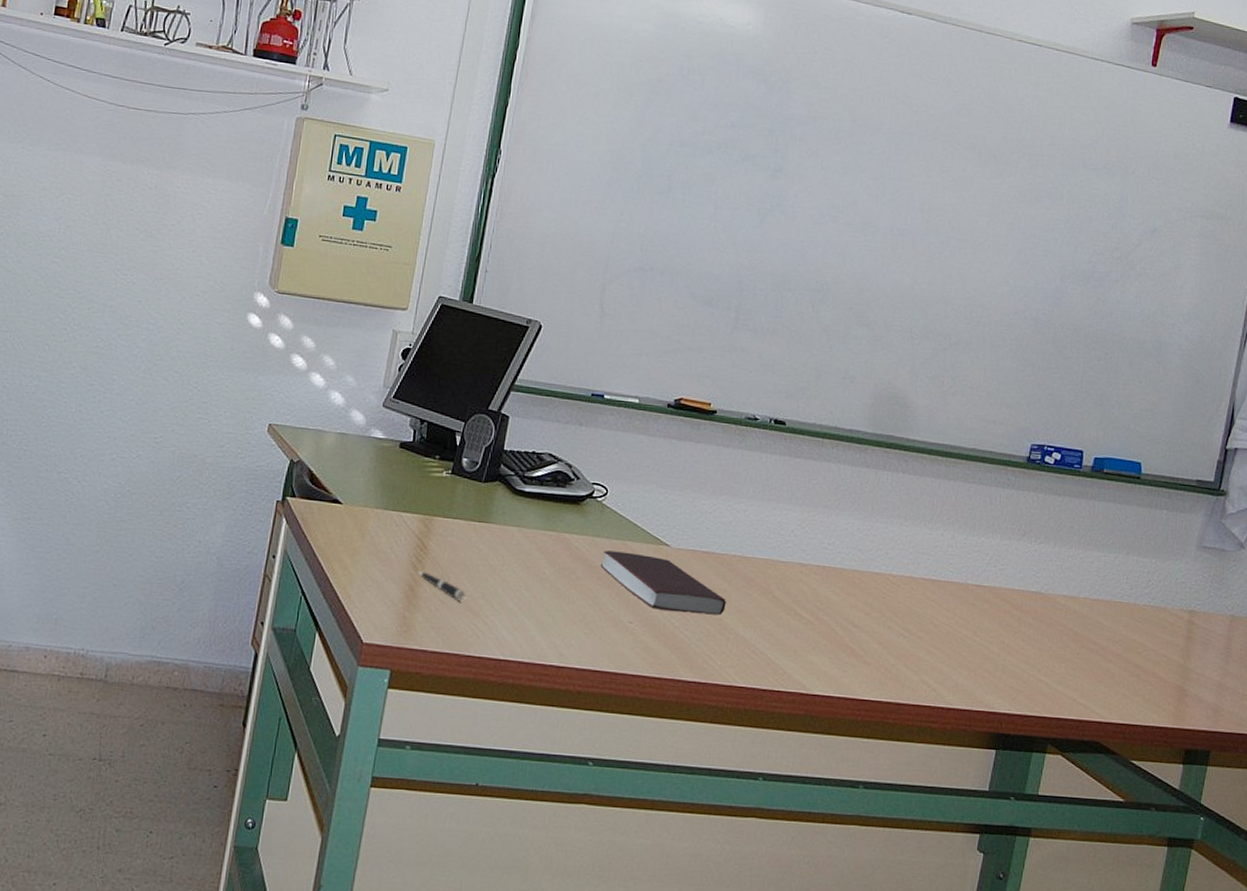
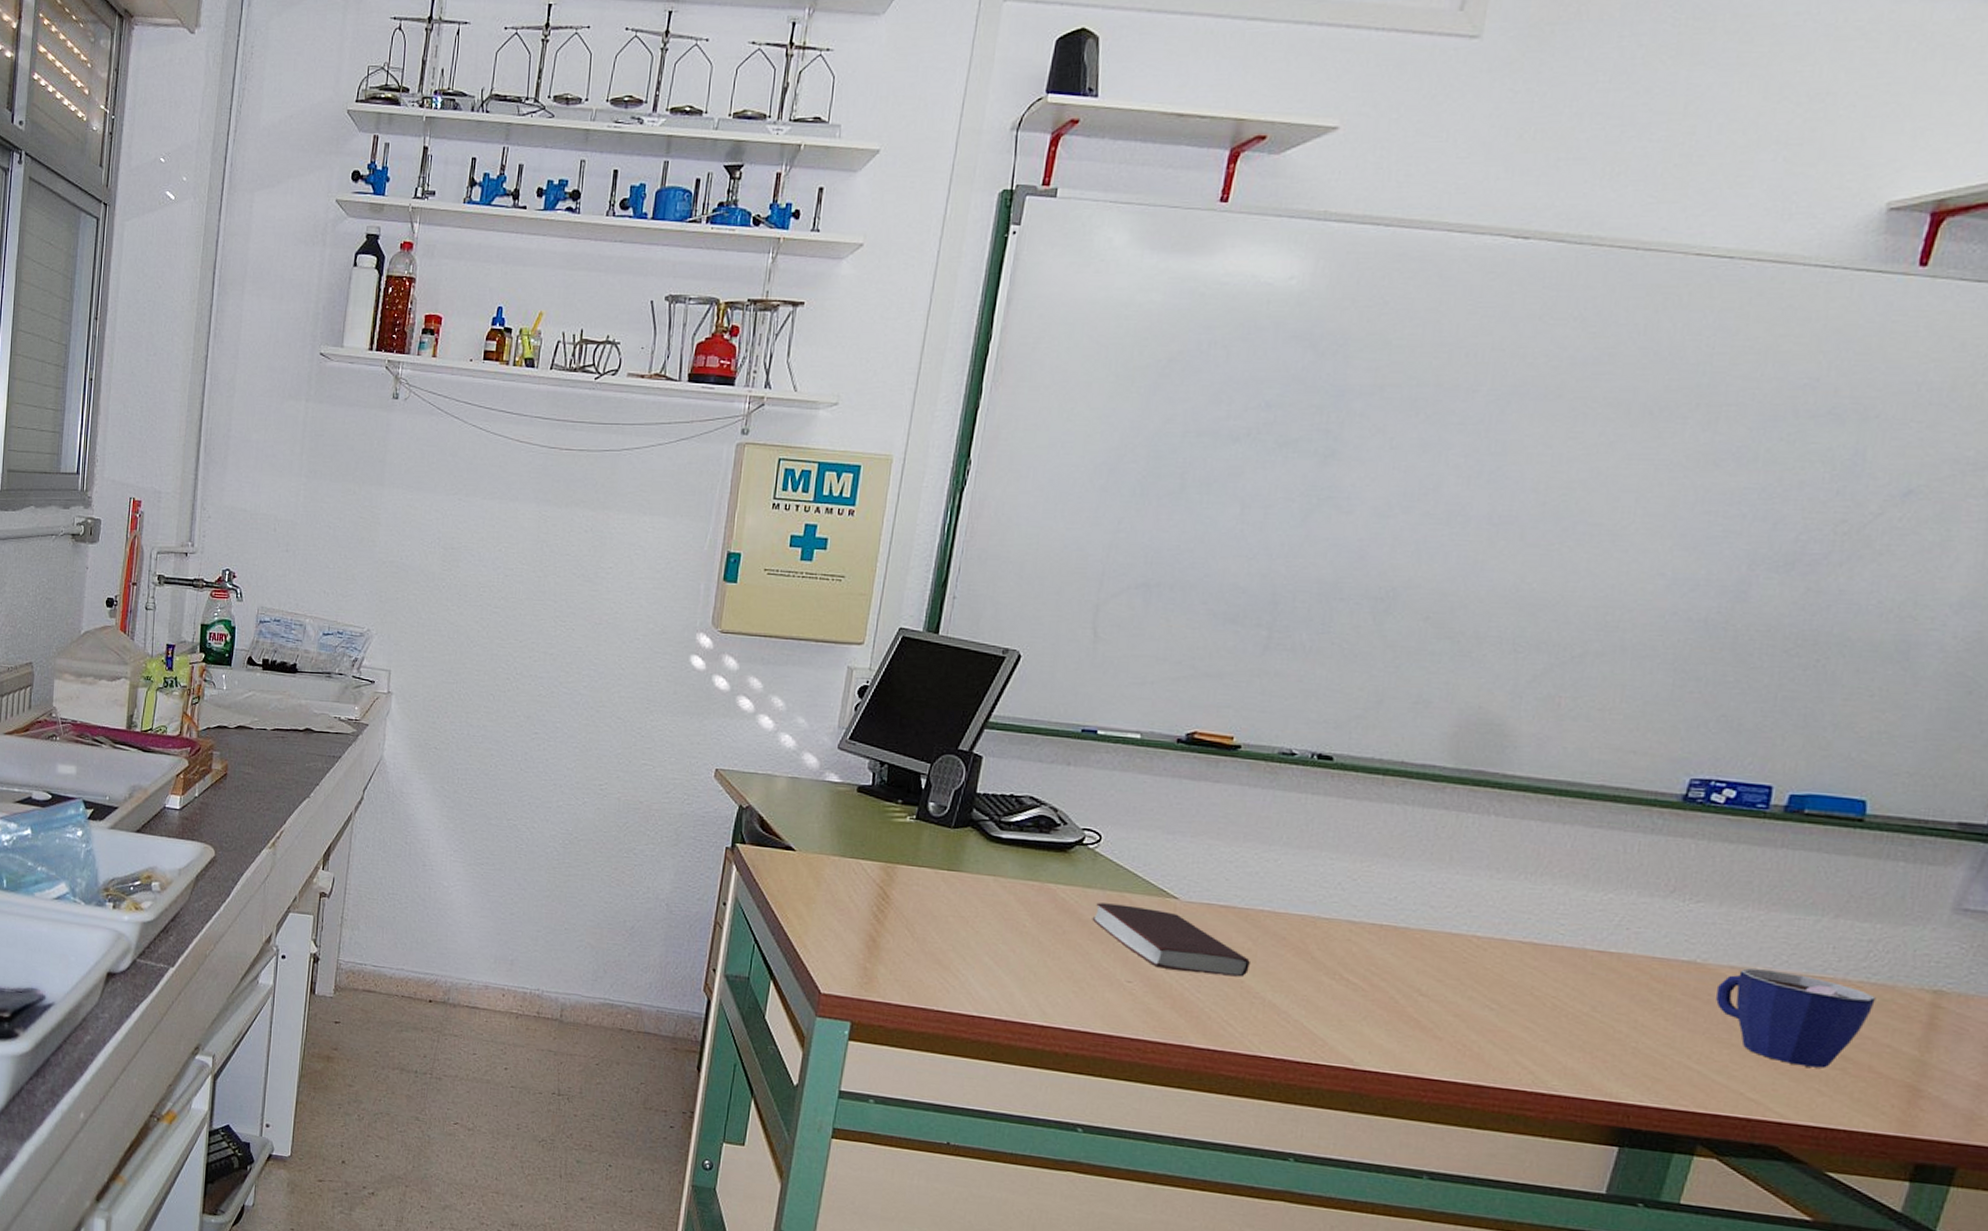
pen: present [417,570,465,601] -> none [879,920,933,953]
cup: none [1055,596,1155,676] -> present [1716,968,1876,1068]

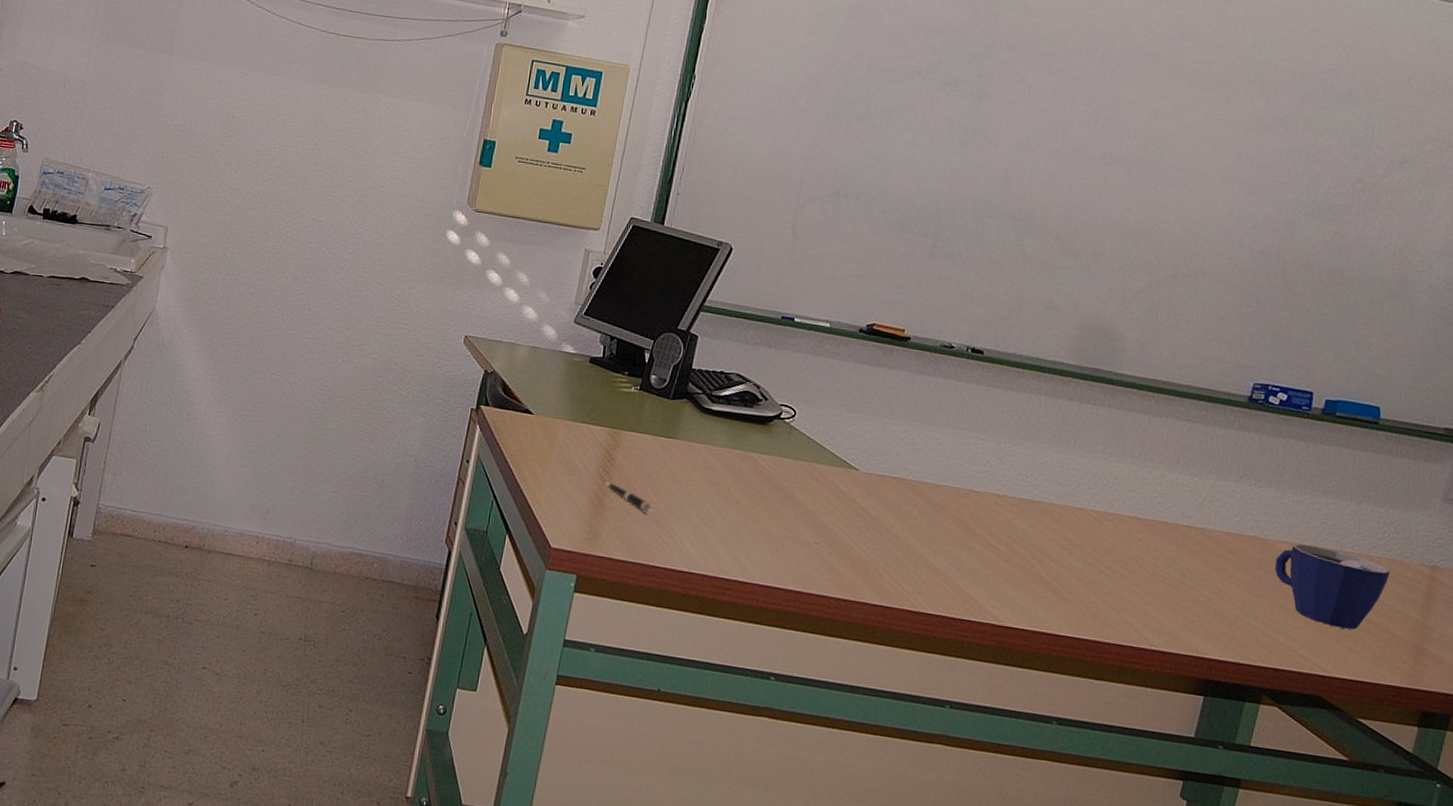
pen: none [879,920,933,953] -> present [605,481,651,513]
book: present [1092,902,1250,977] -> none [786,471,916,542]

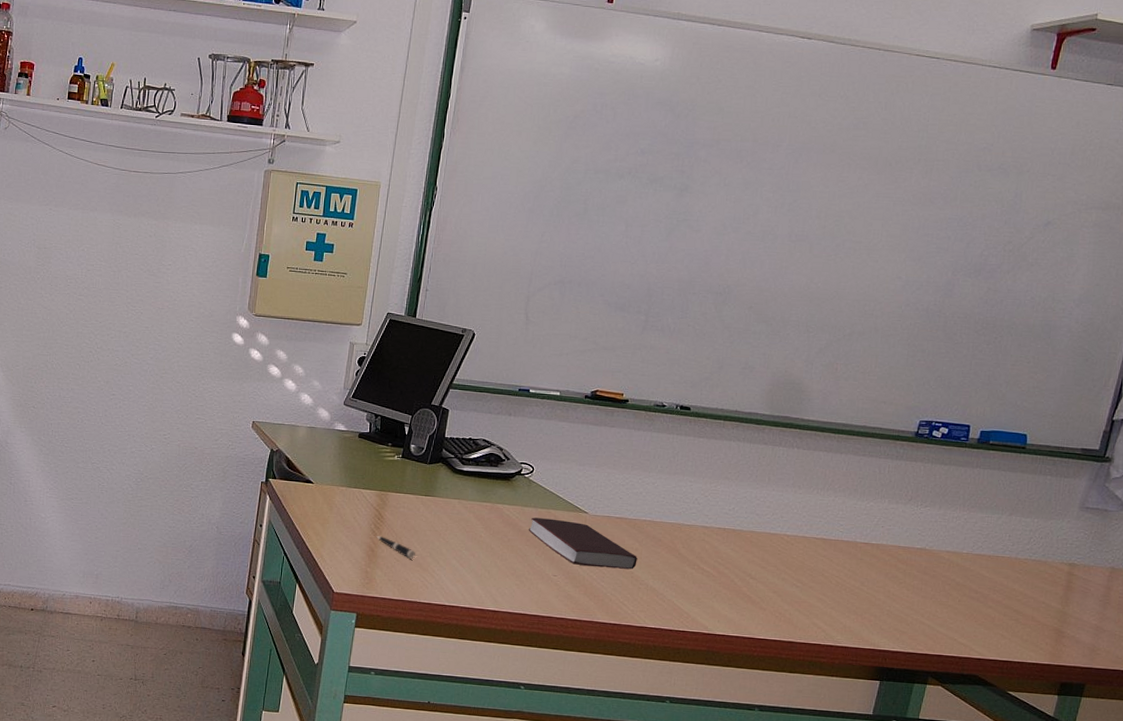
book: none [786,471,916,542] -> present [528,517,637,570]
cup: present [1275,544,1390,630] -> none [938,552,1035,620]

